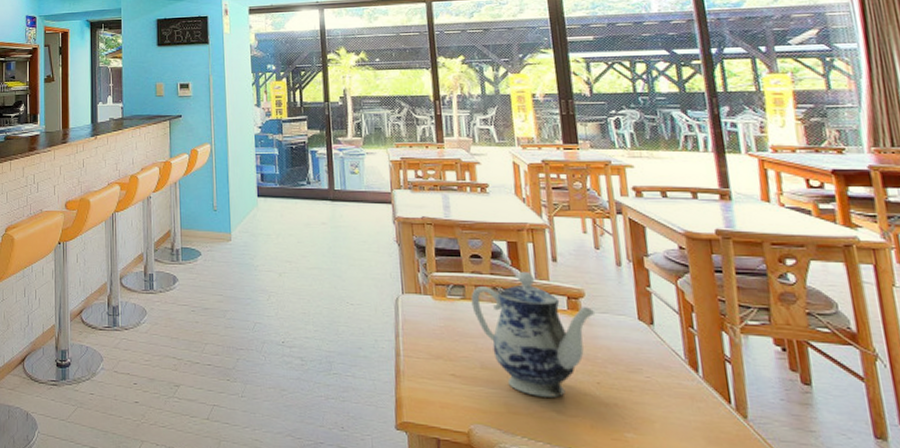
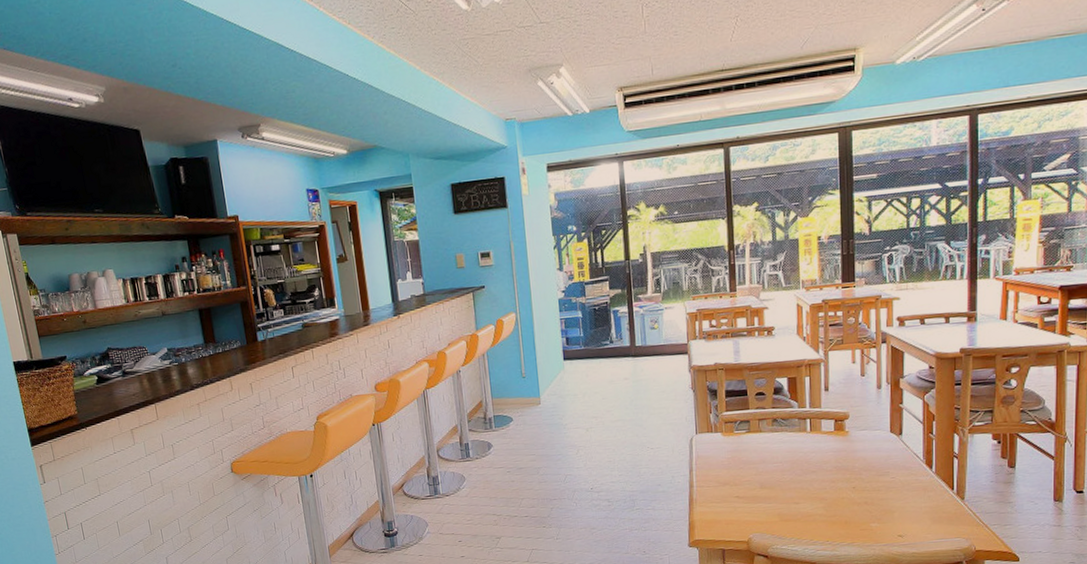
teapot: present [471,271,596,398] -> none [755,402,857,505]

